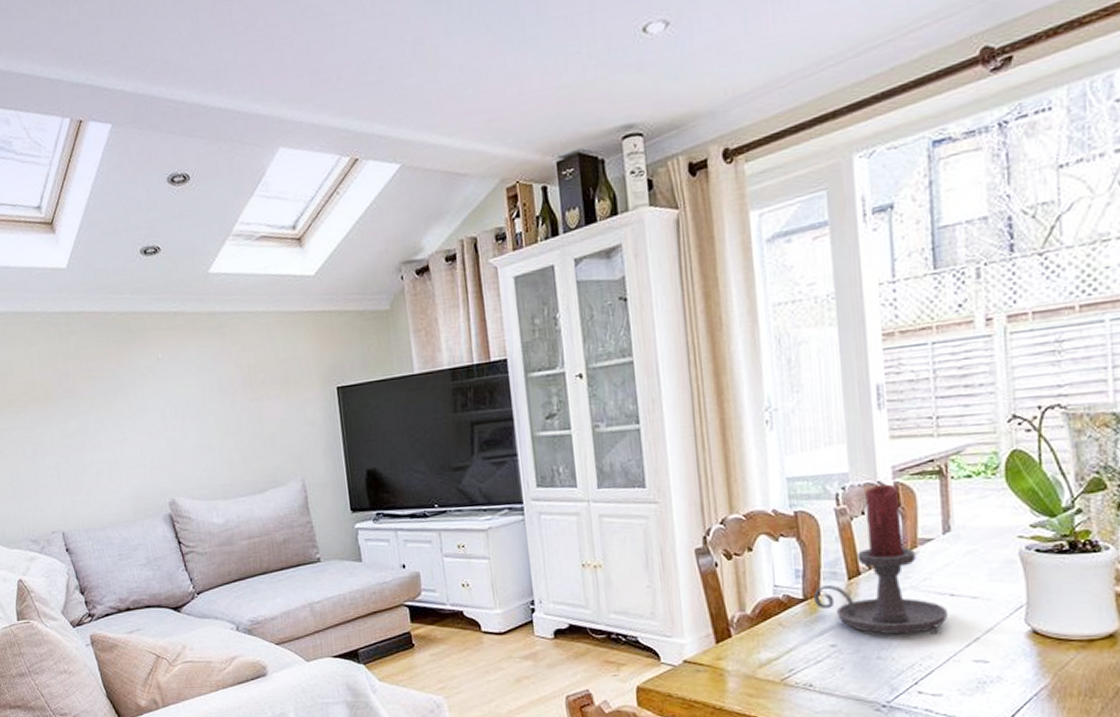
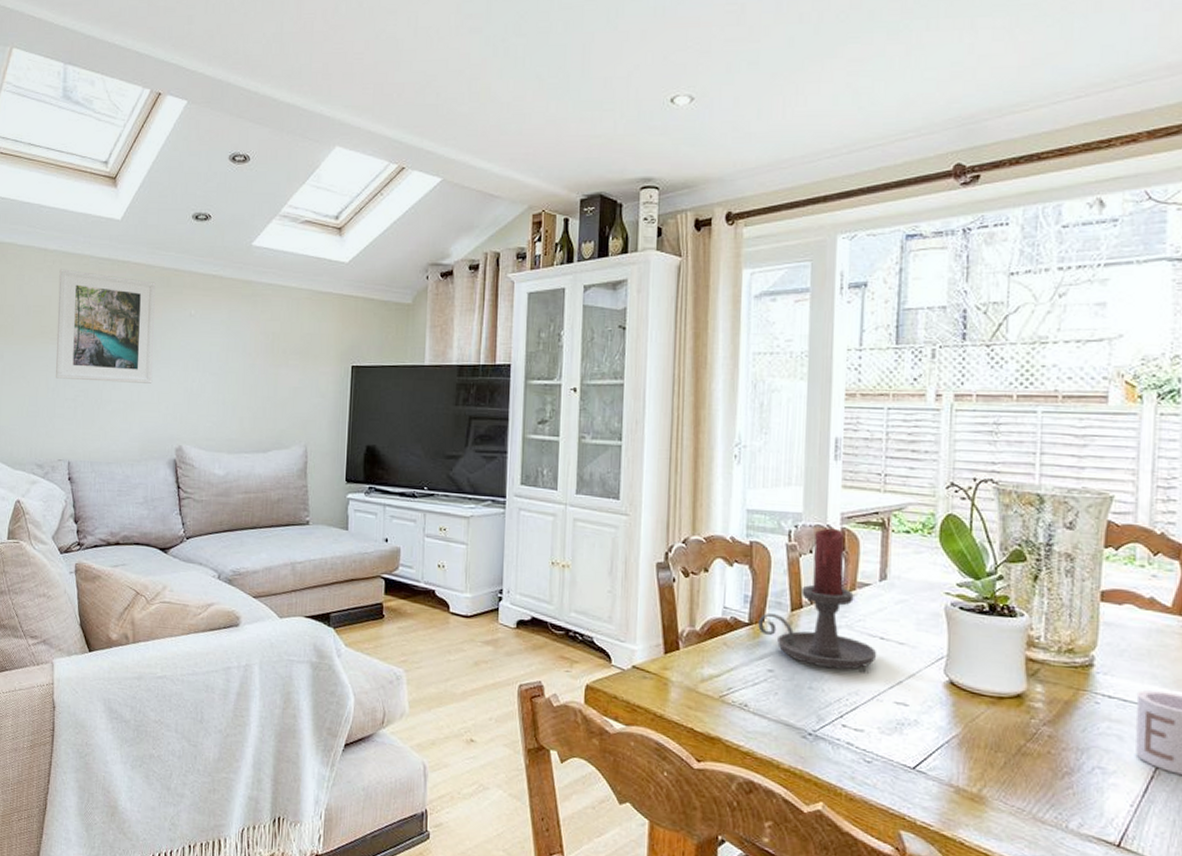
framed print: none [14,329,132,448] -> present [56,269,156,384]

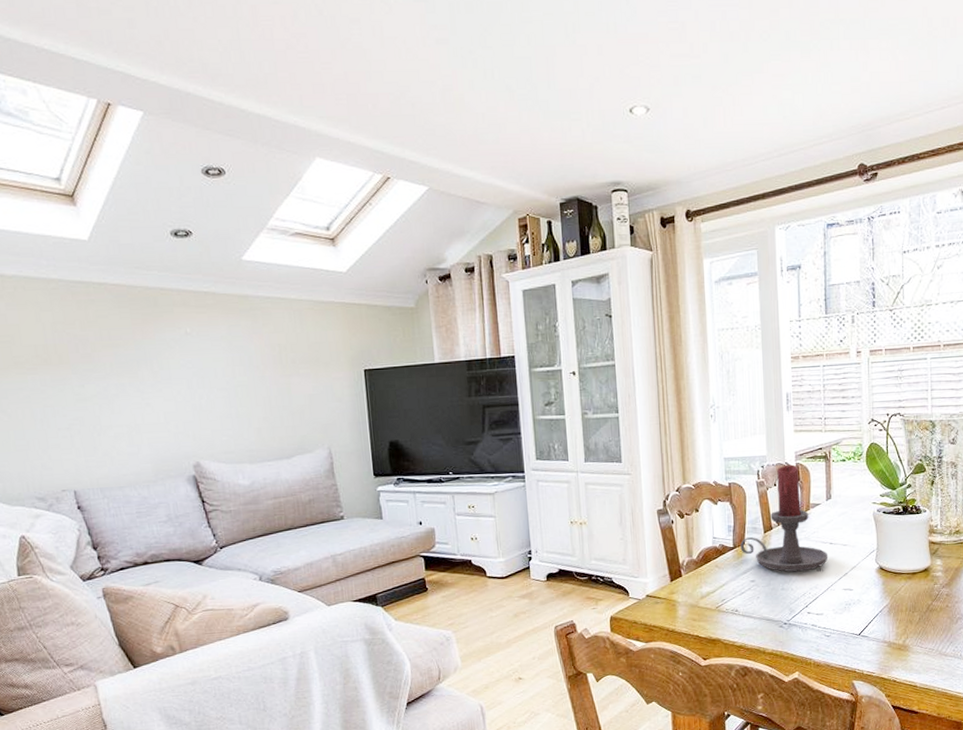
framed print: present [56,269,156,384] -> none [24,295,156,409]

